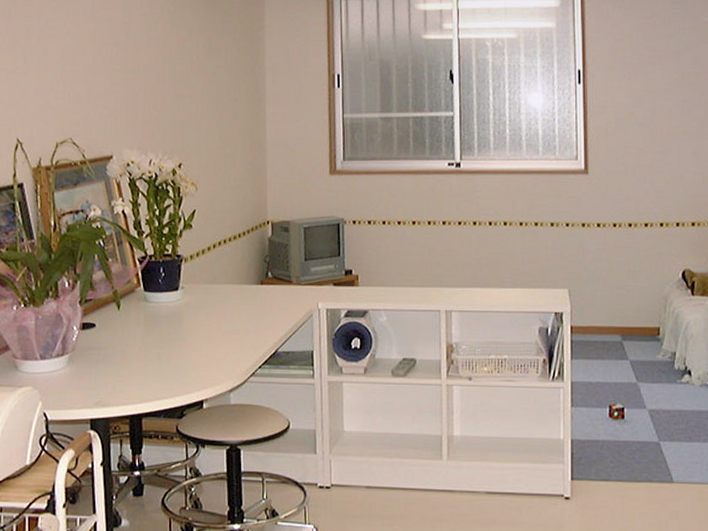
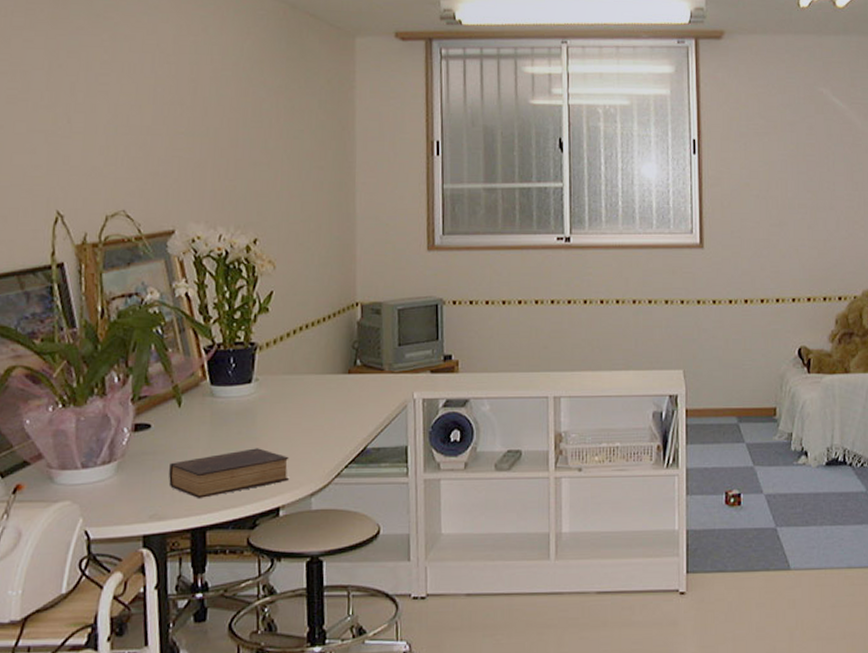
book: none [111,348,211,389] -> present [169,448,289,498]

